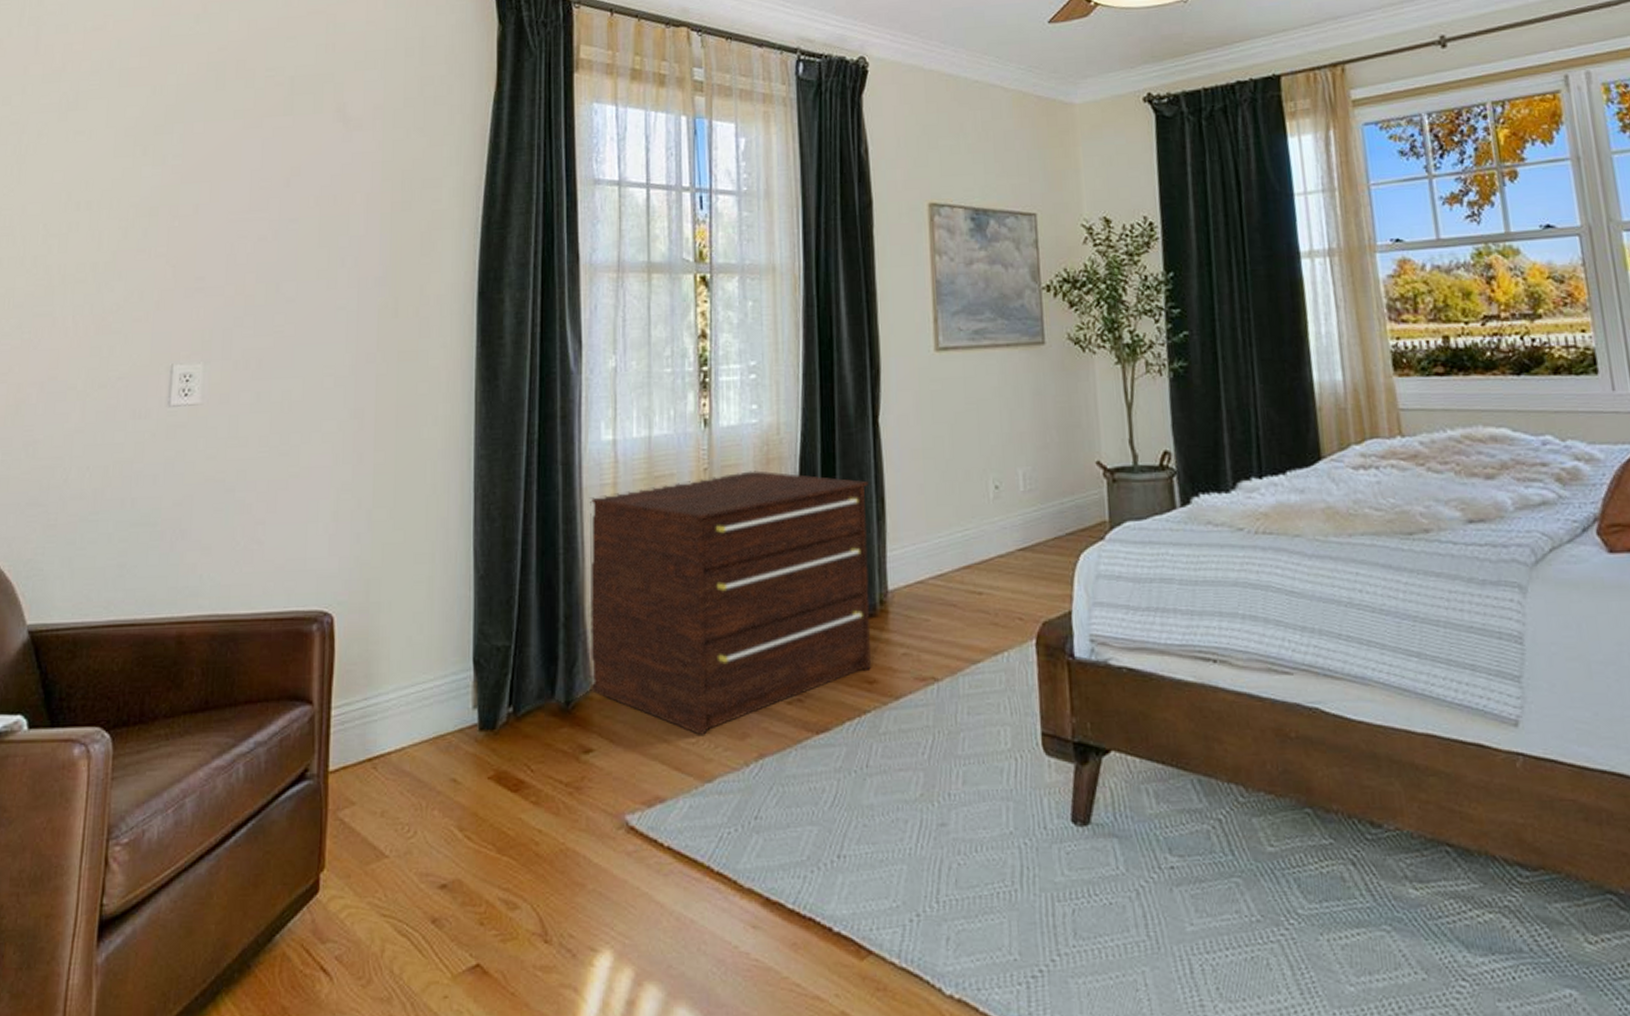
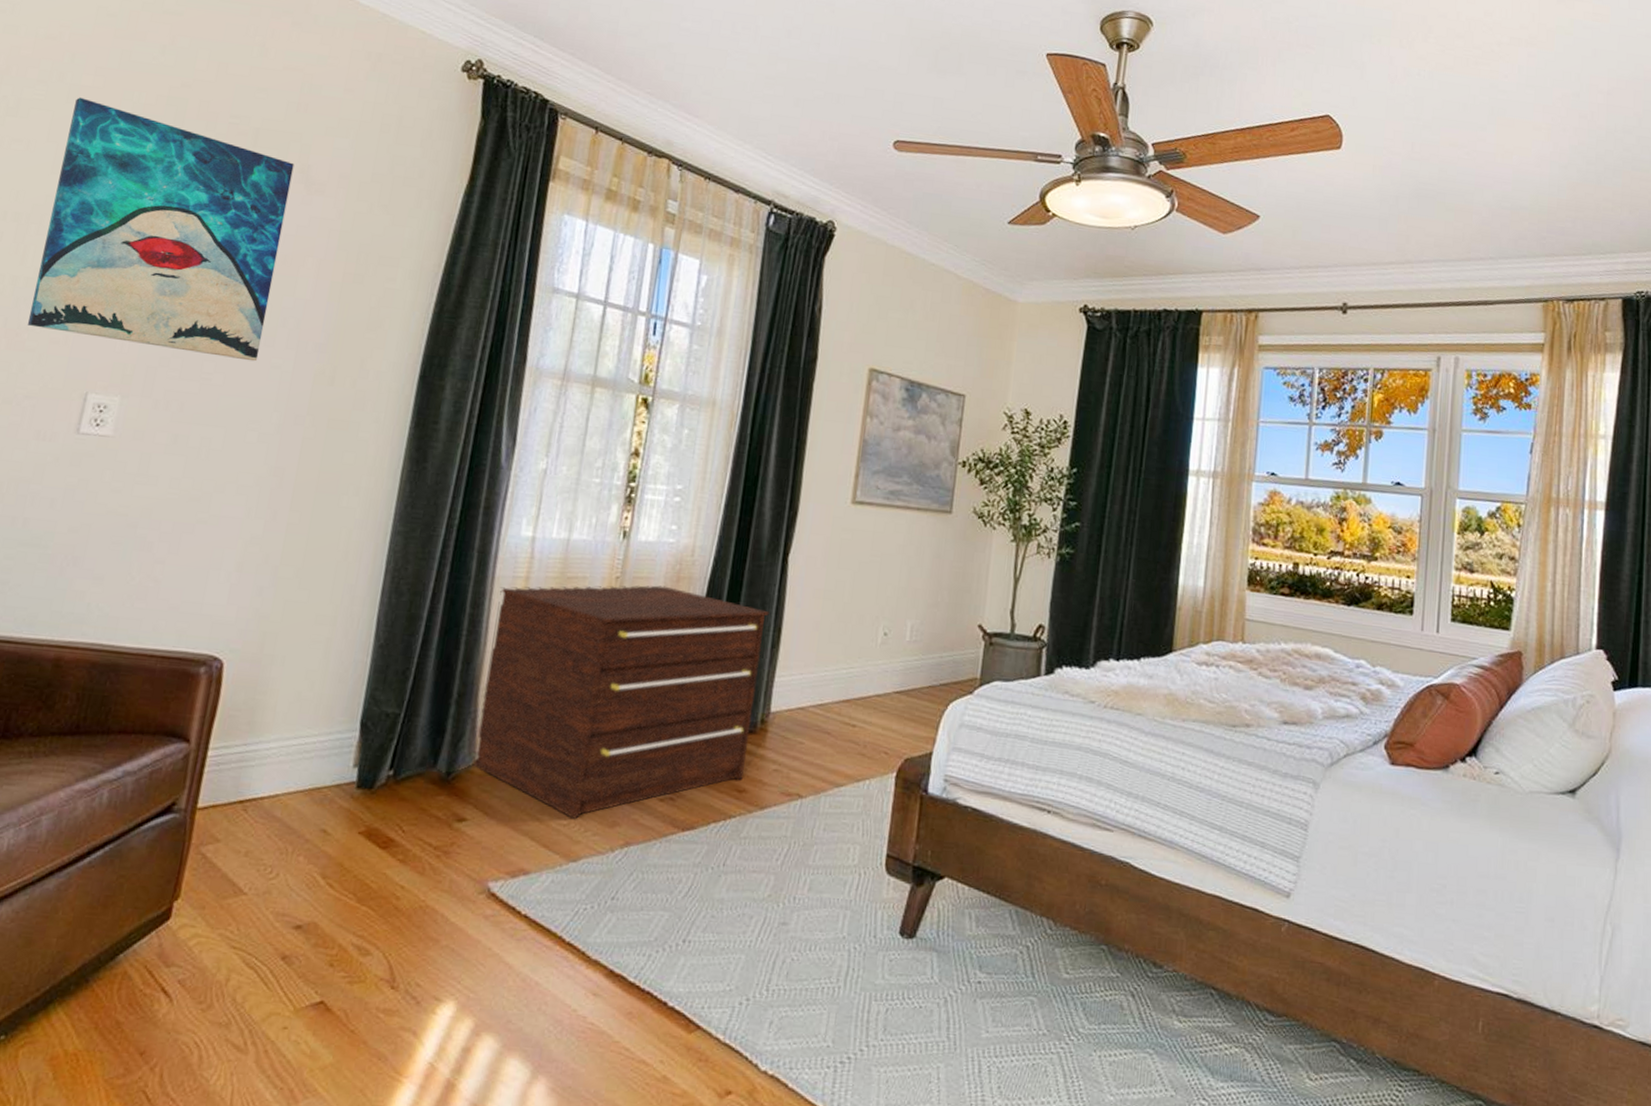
wall art: none [112,80,331,309] -> present [28,97,295,362]

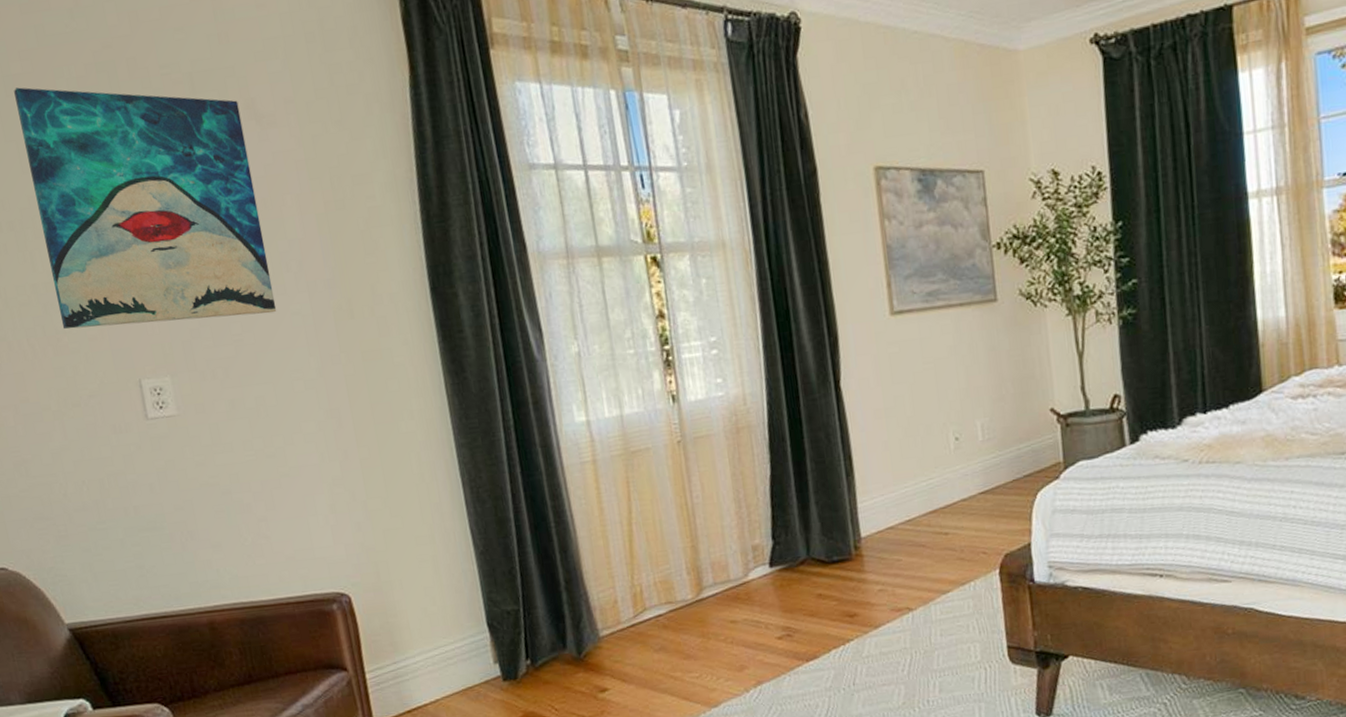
dresser: present [473,585,769,819] -> none [572,439,851,670]

